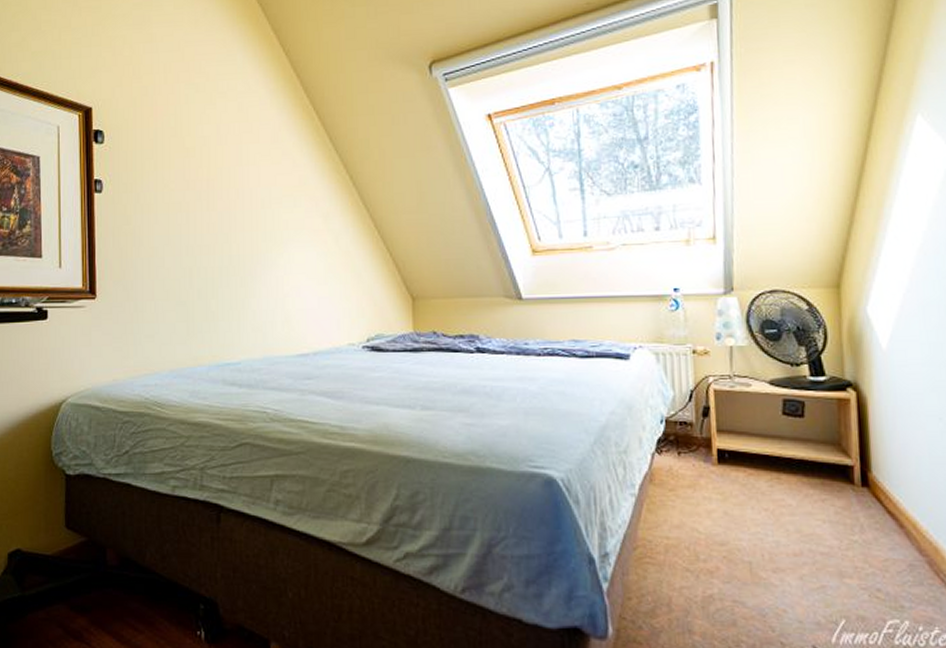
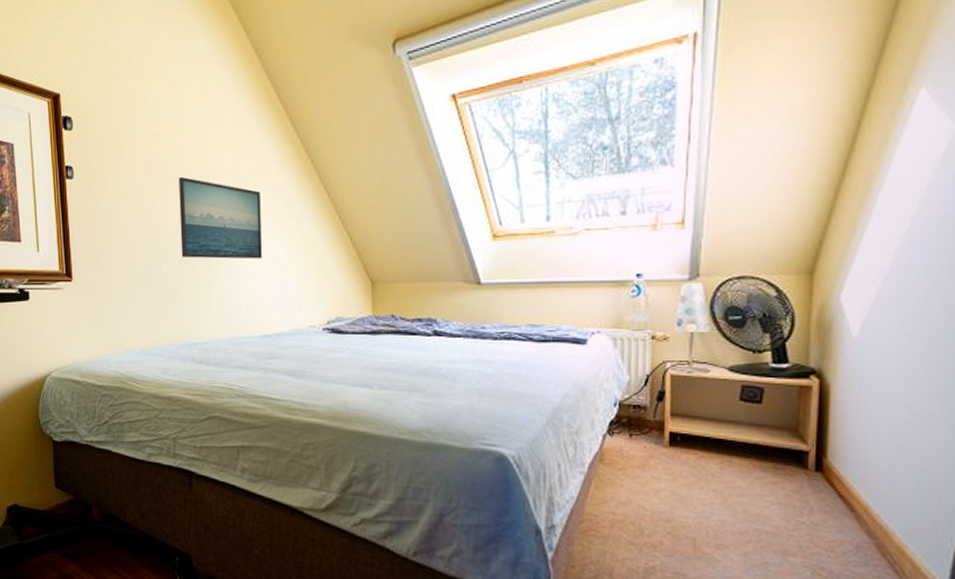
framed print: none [213,191,300,275] -> present [178,176,263,259]

